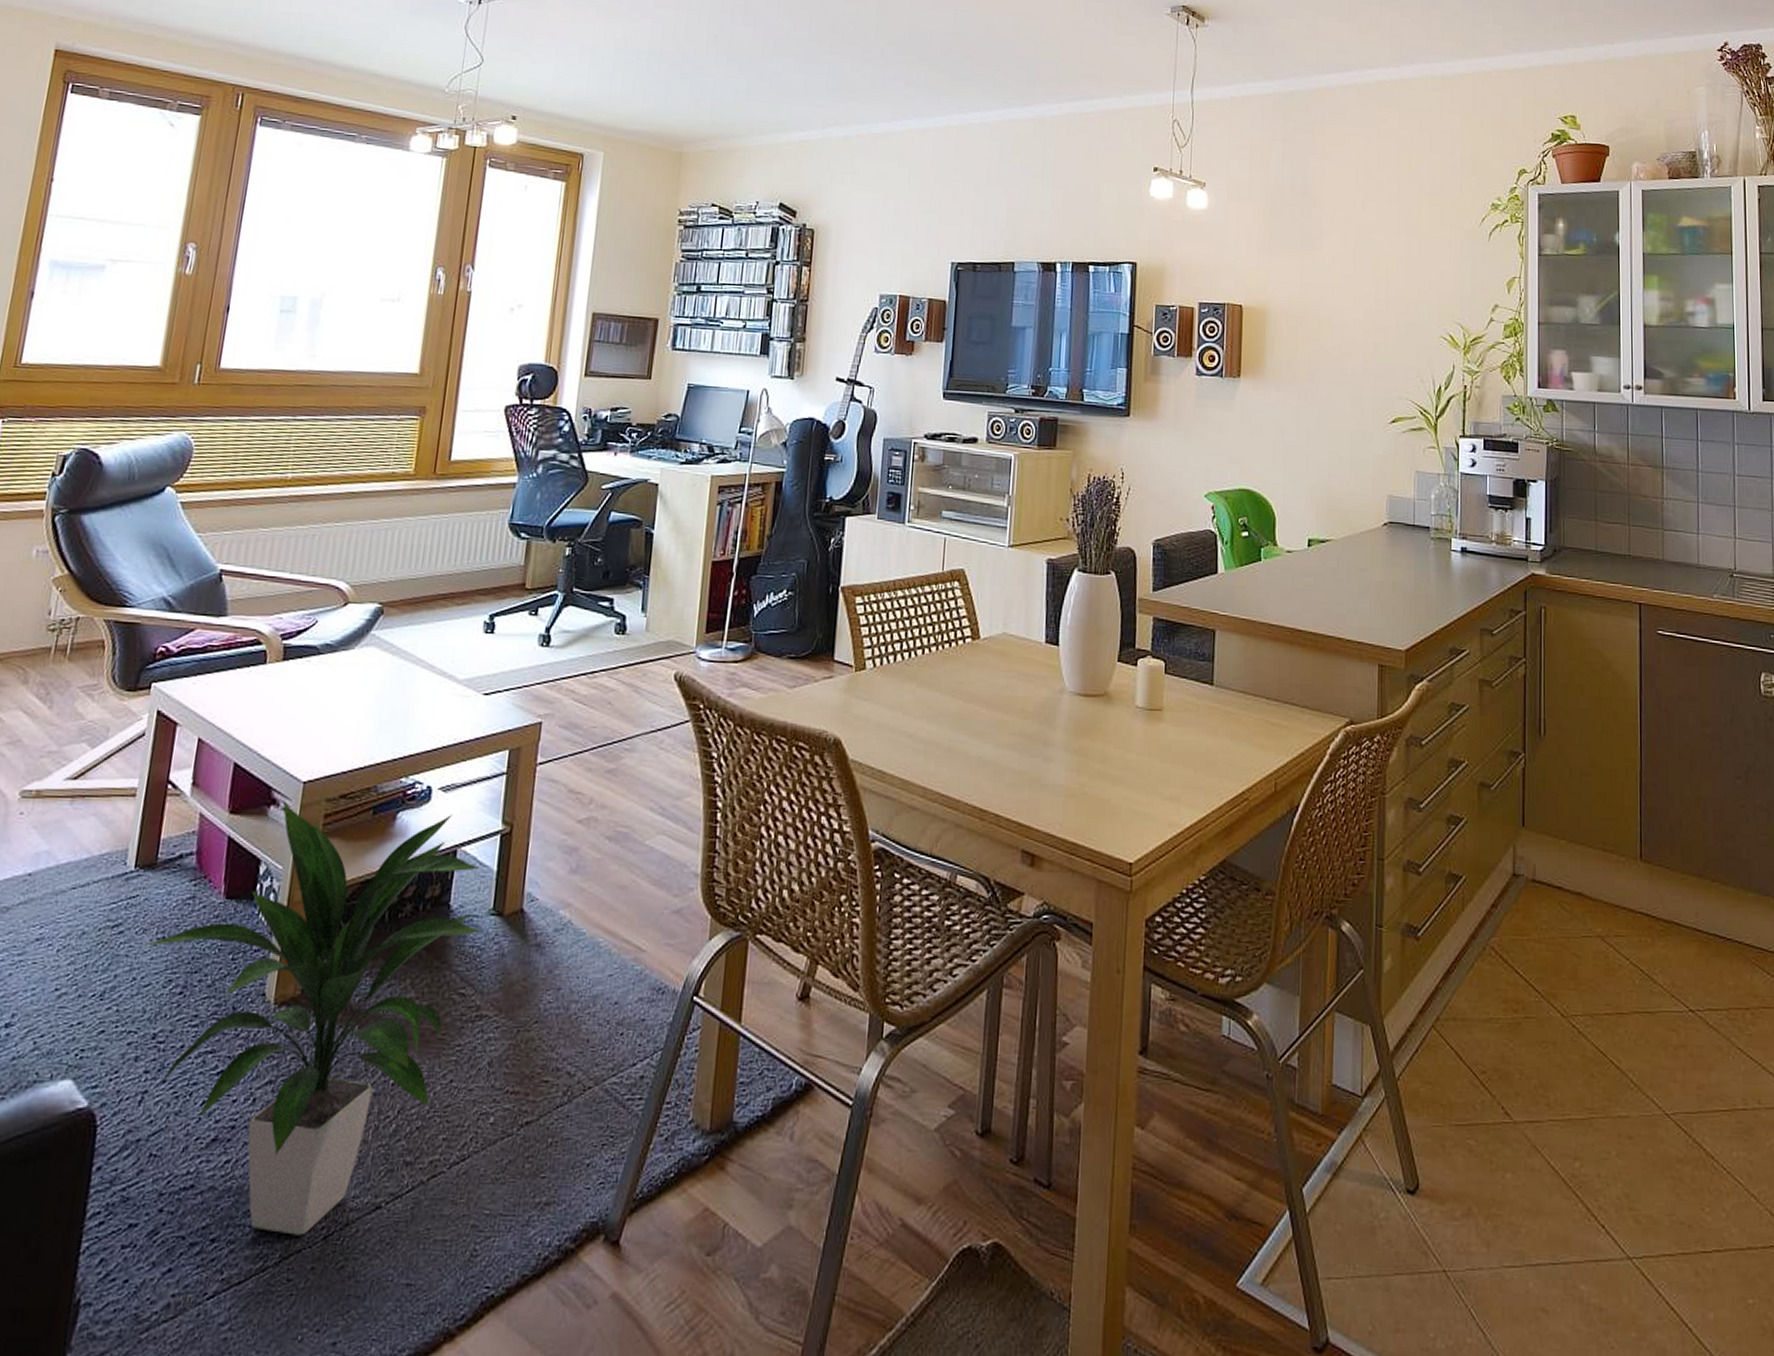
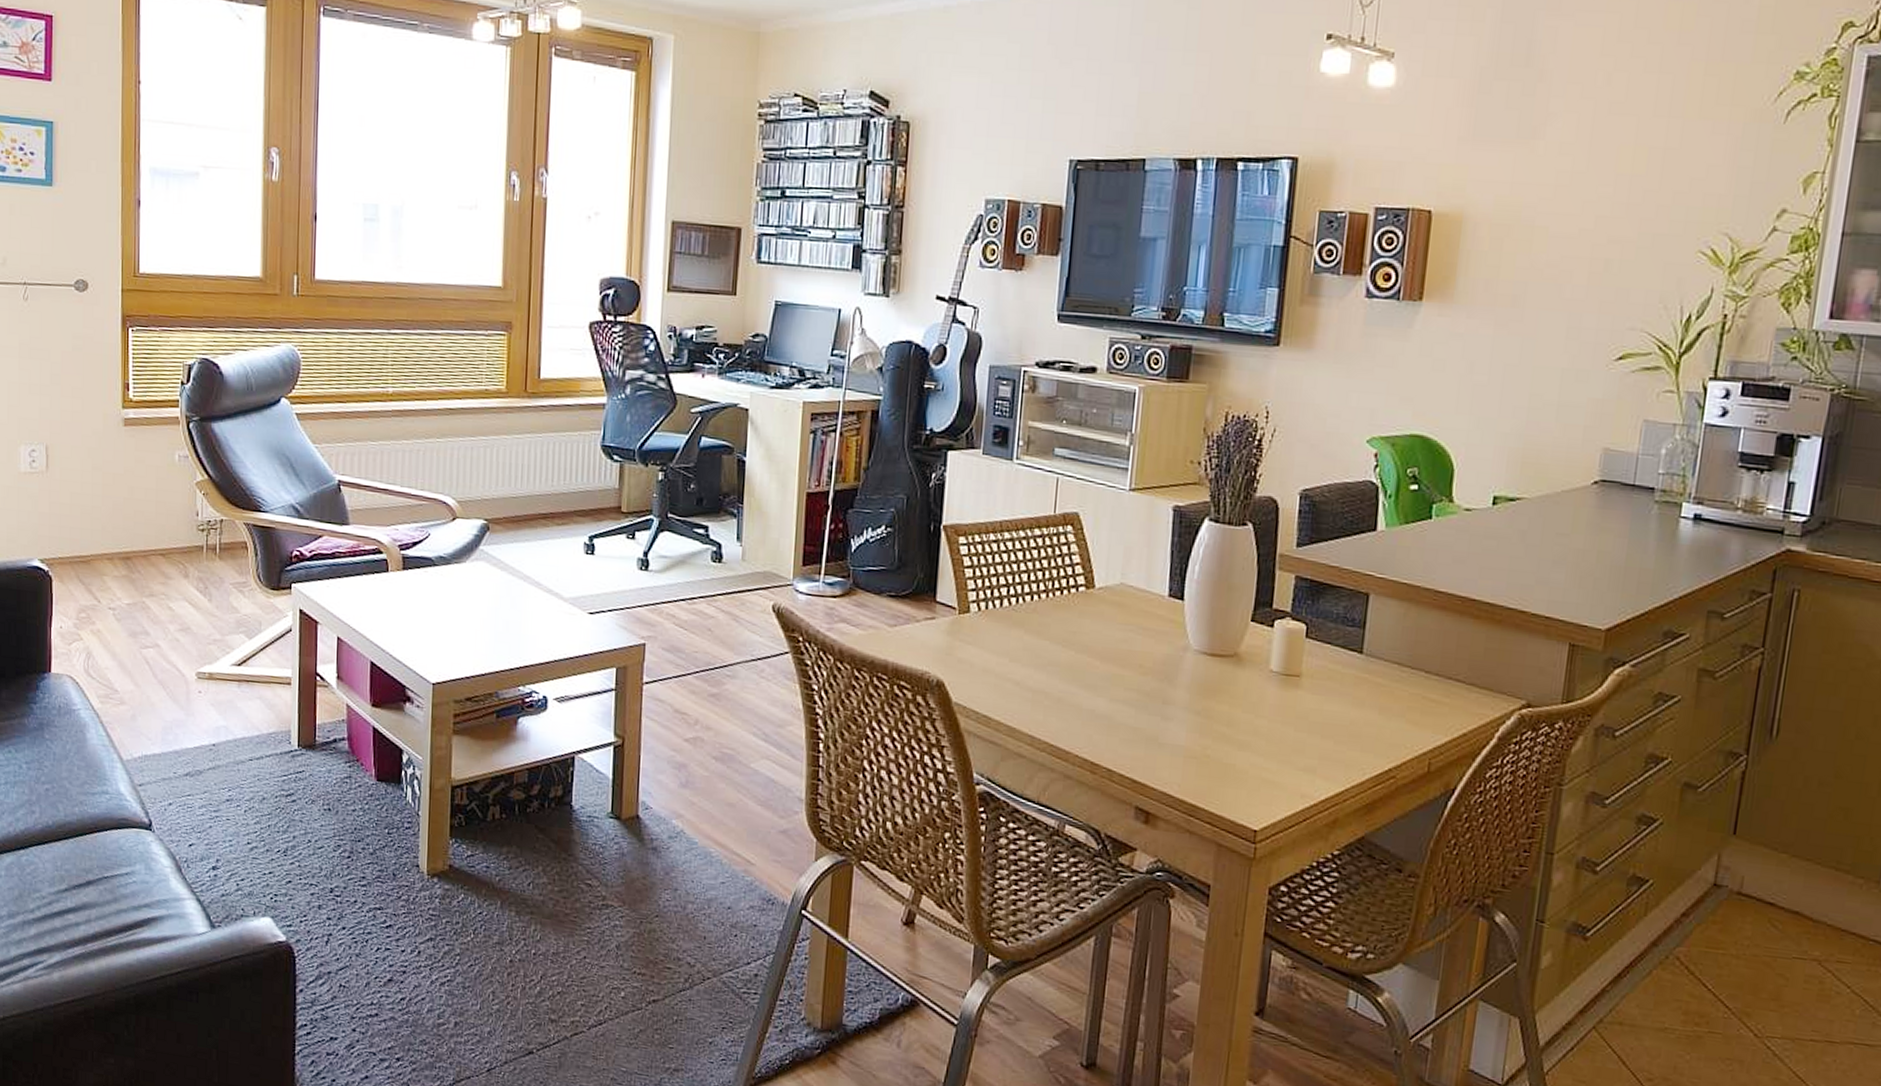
indoor plant: present [145,801,482,1236] -> none [315,699,603,1066]

